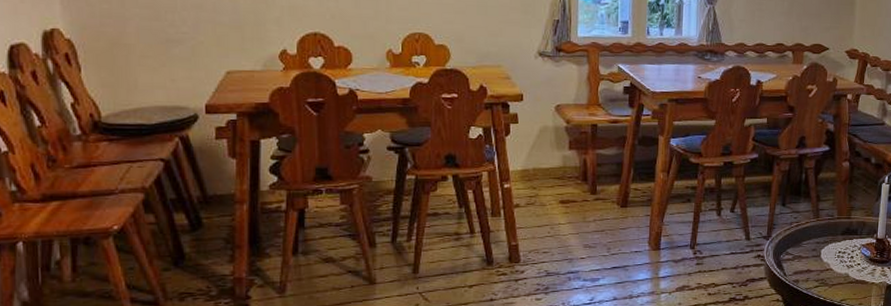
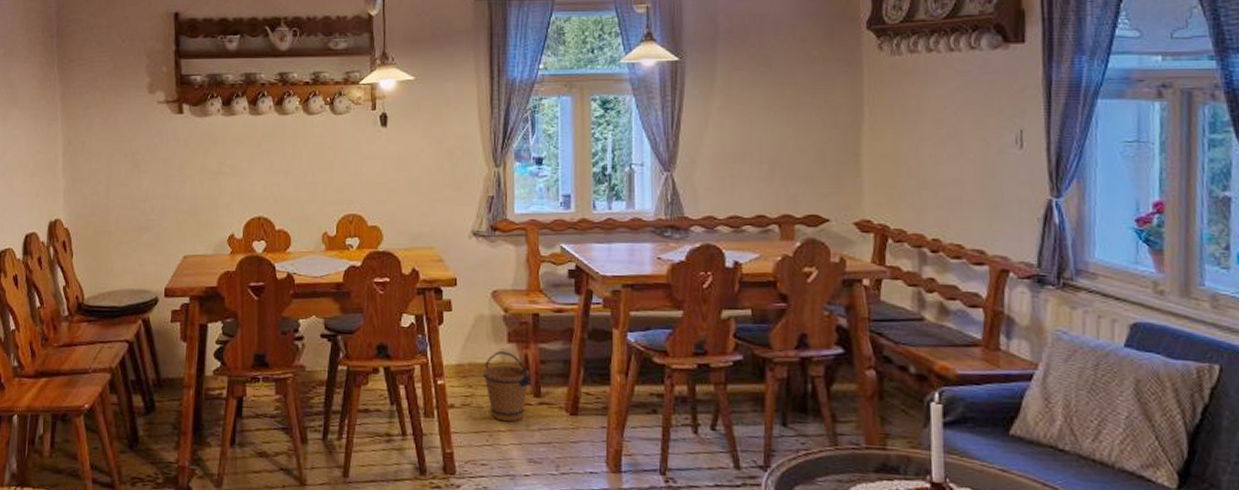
bucket: none [546,158,588,216] -> present [483,351,530,422]

